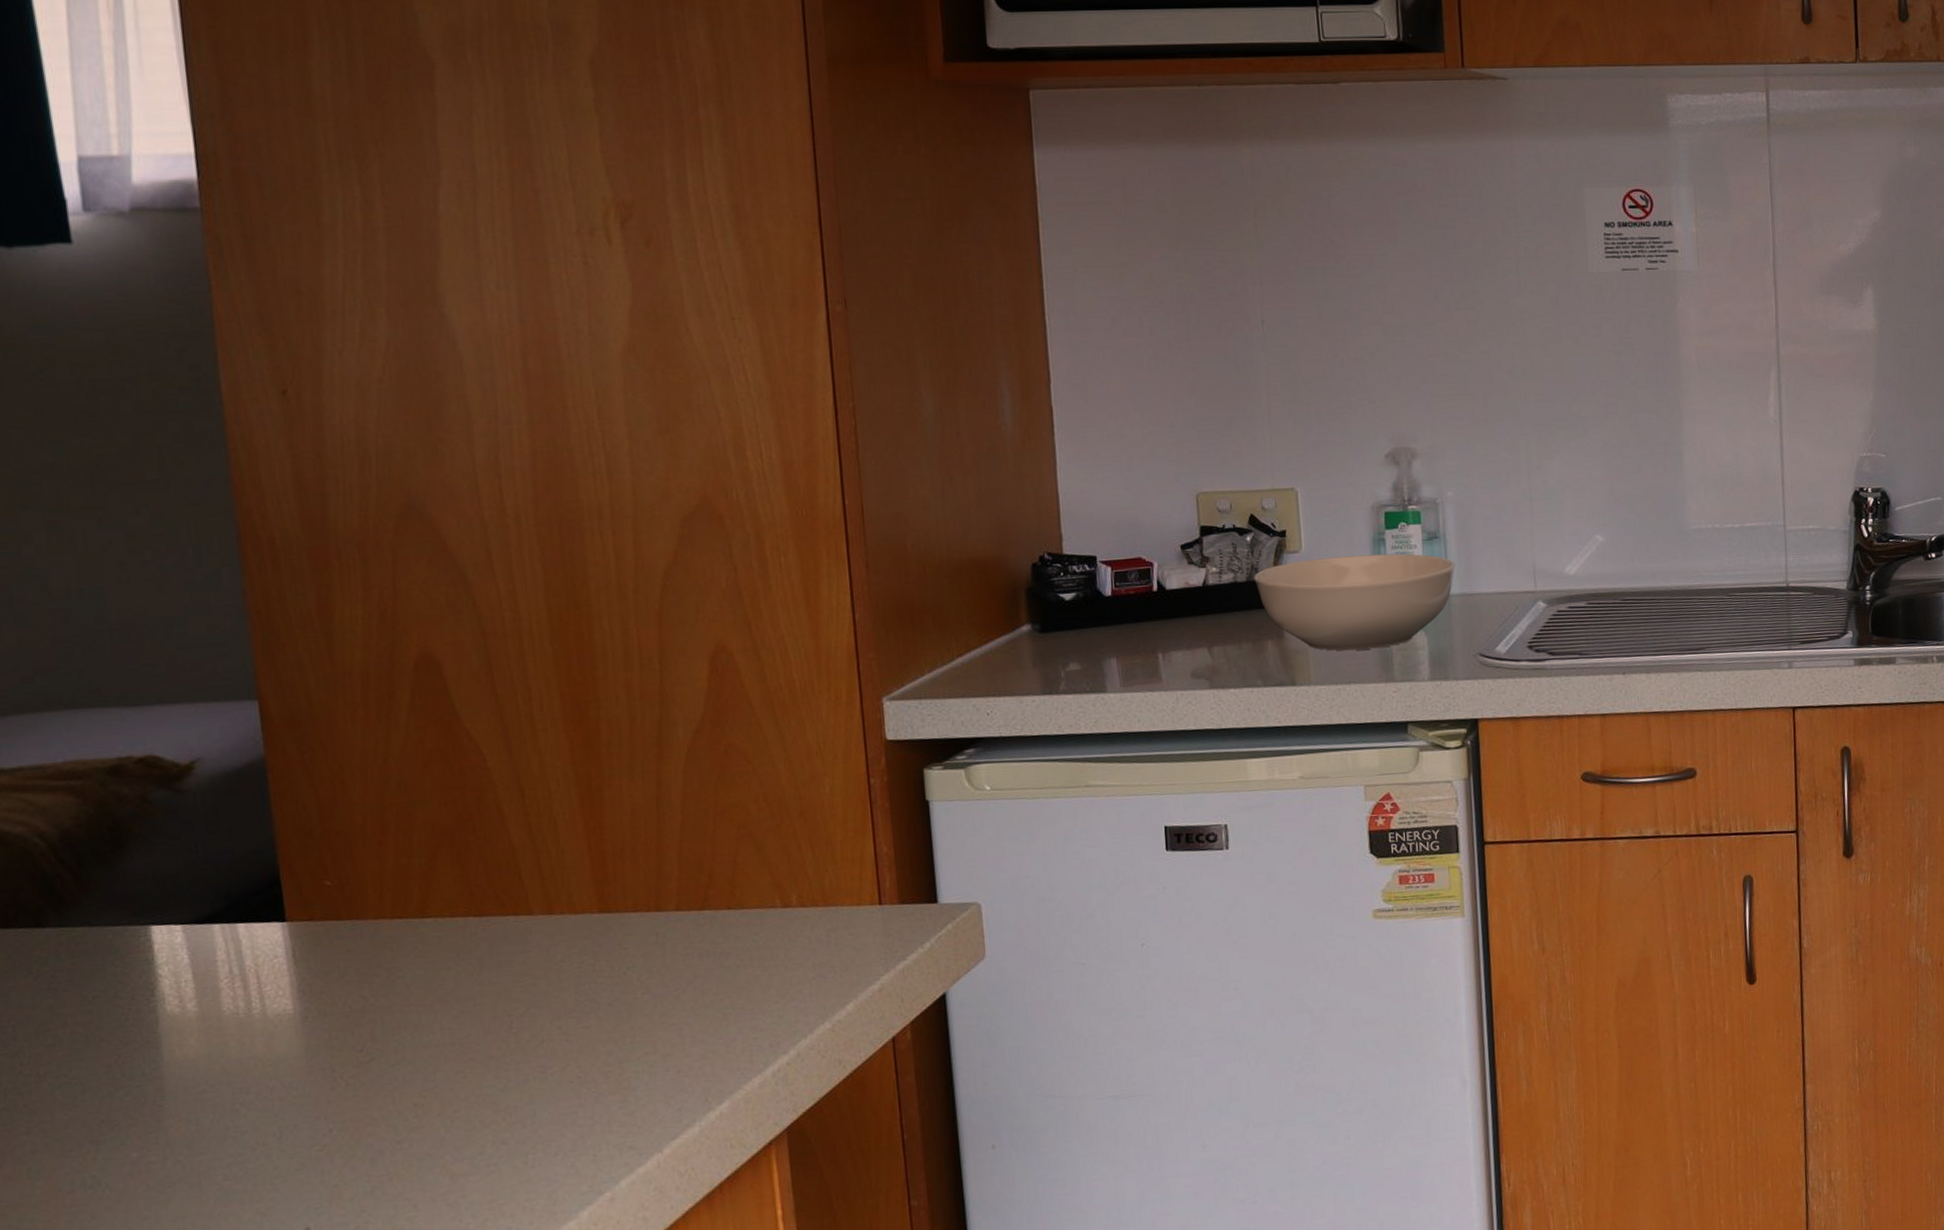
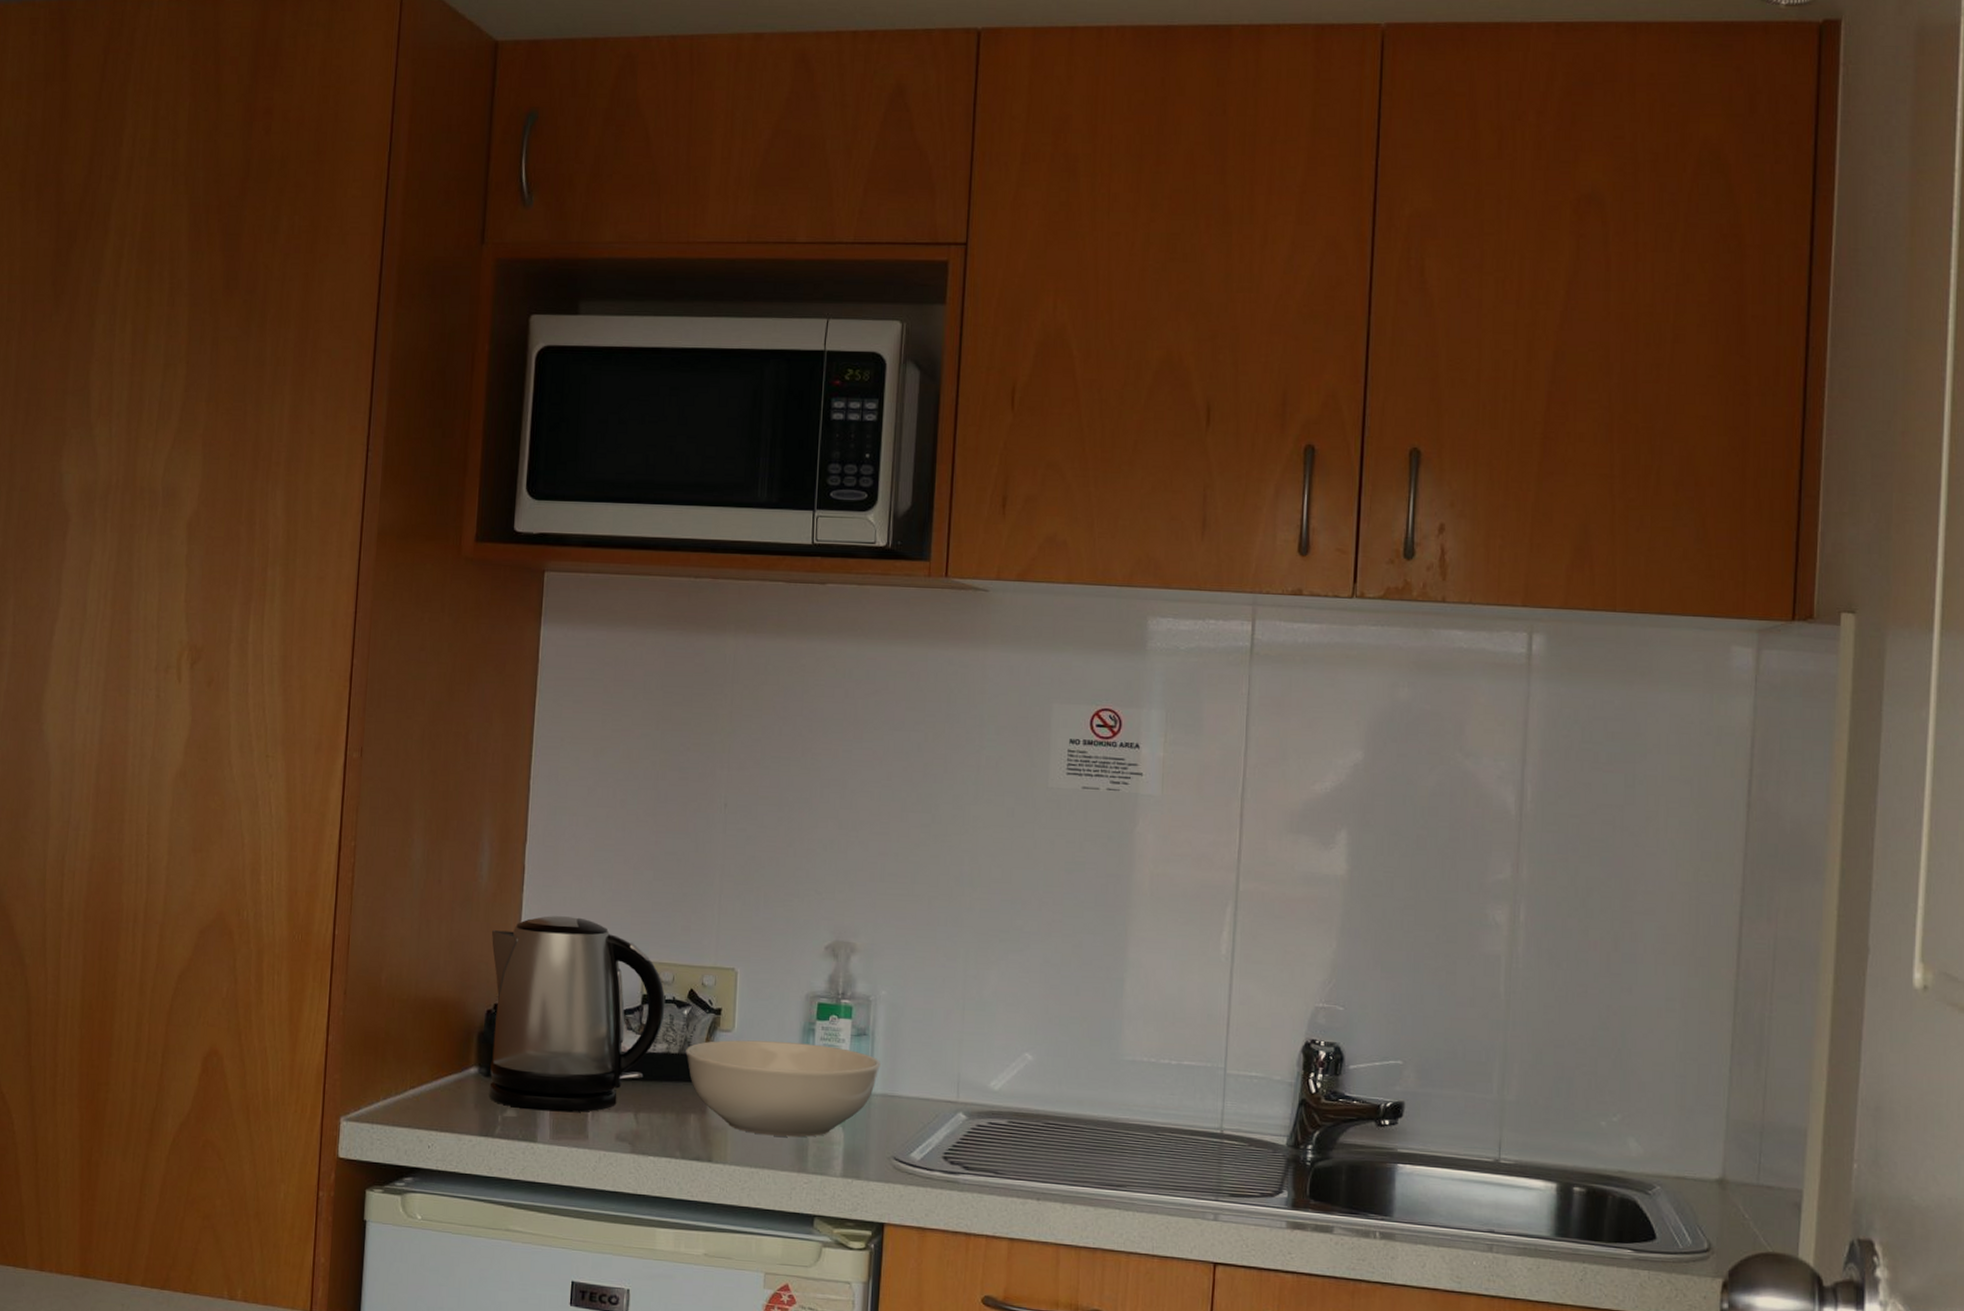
kettle: none [1024,455,1227,661] -> present [489,916,666,1114]

